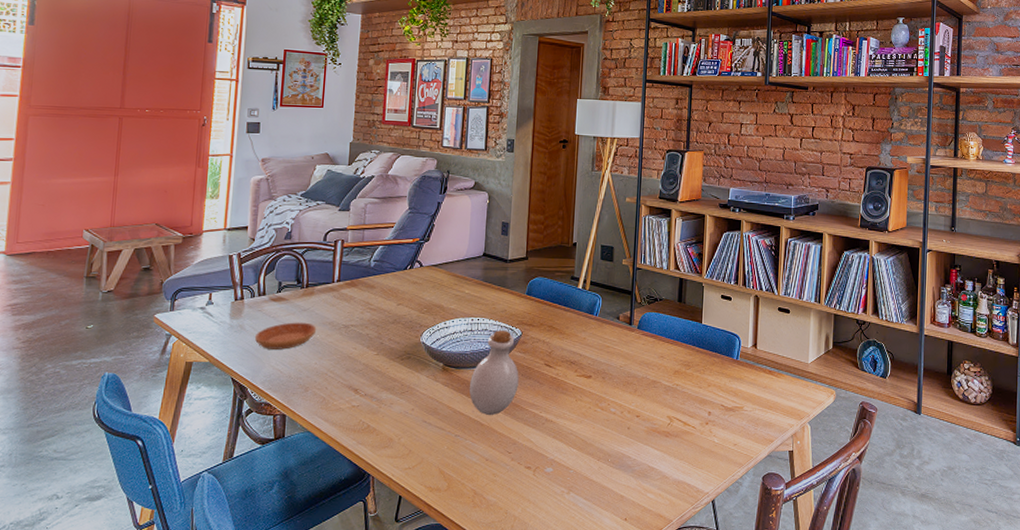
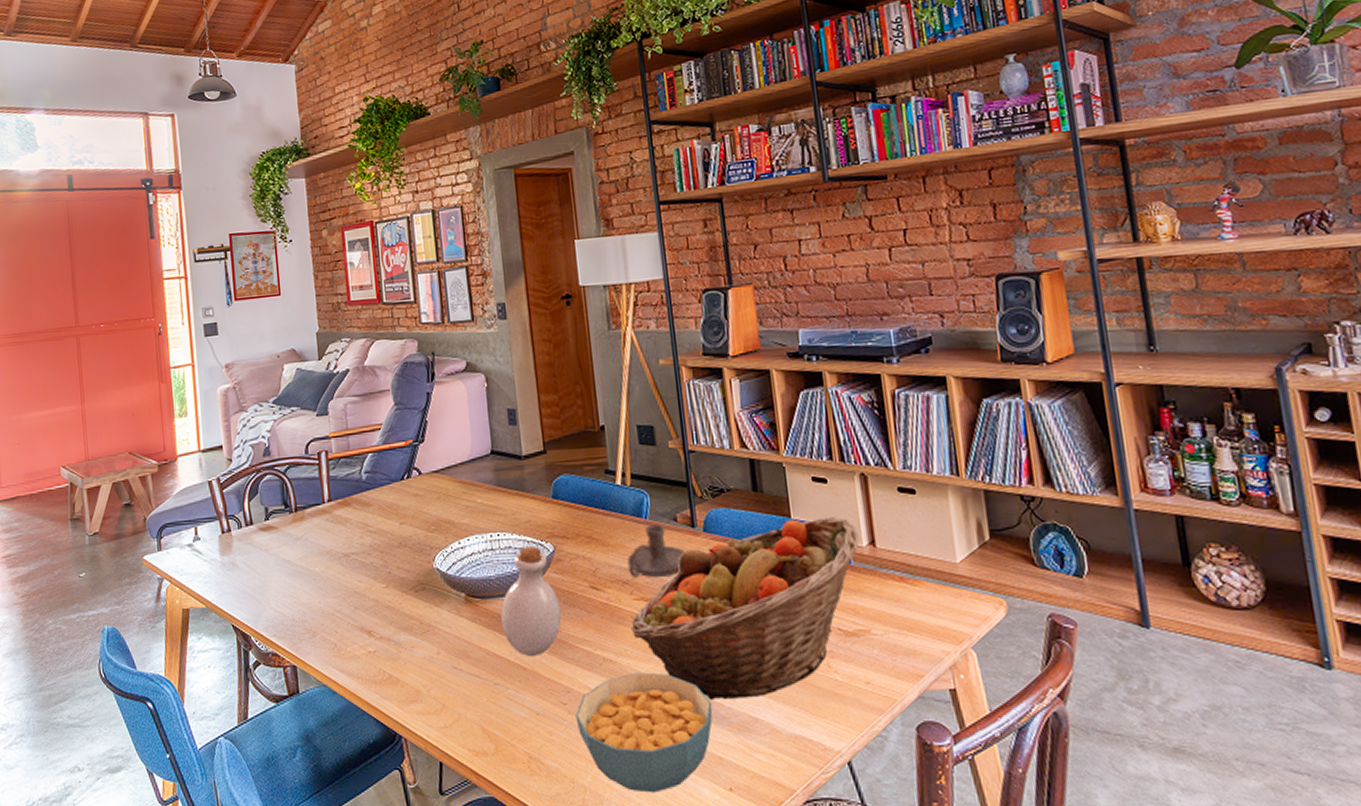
saucer: present [254,322,317,350] -> none [249,553,315,589]
cereal bowl: none [516,431,622,522] -> present [575,672,713,793]
fruit basket: none [571,324,747,454] -> present [630,517,859,701]
candle holder: none [577,321,622,361] -> present [627,524,686,578]

